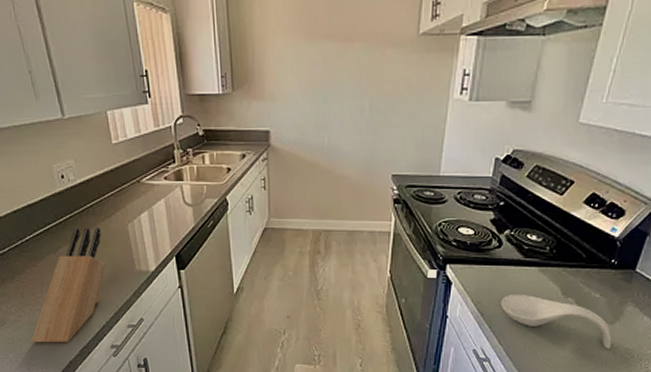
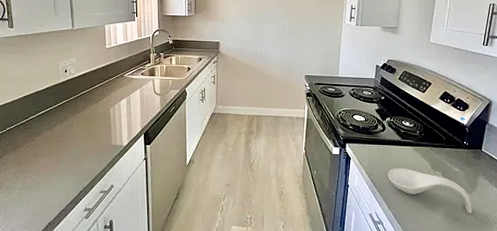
knife block: present [30,227,105,343] -> none [19,110,90,206]

